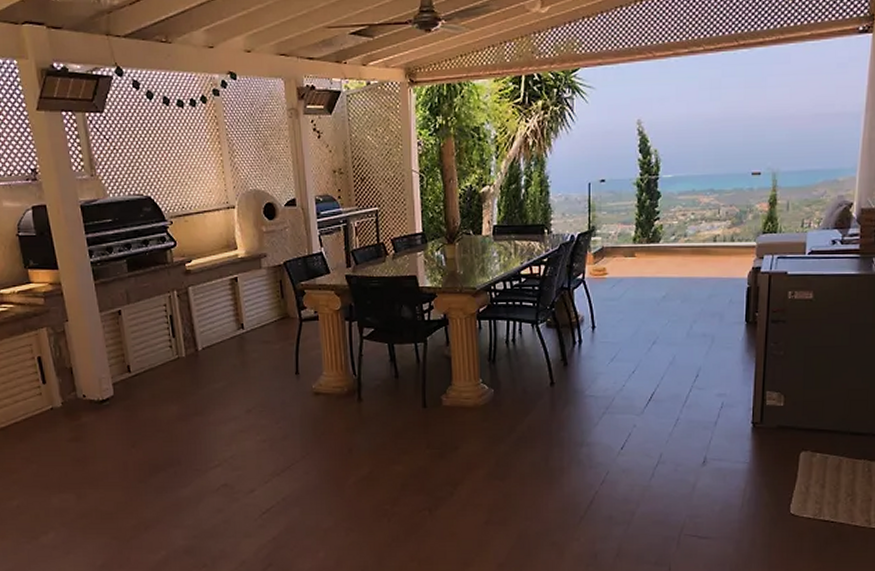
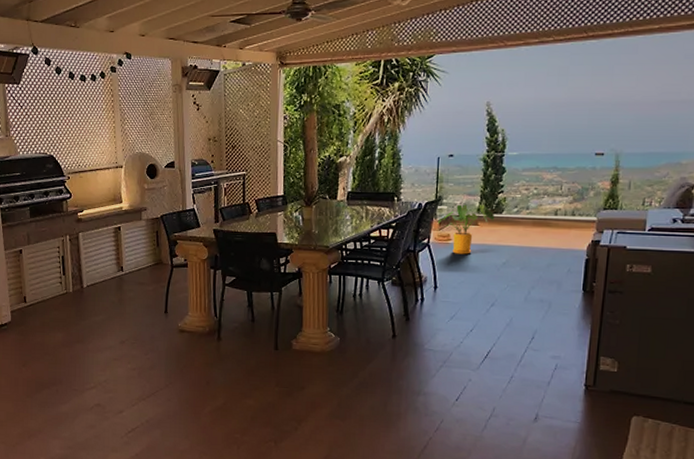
house plant: none [593,234,652,289] -> present [438,204,495,254]

